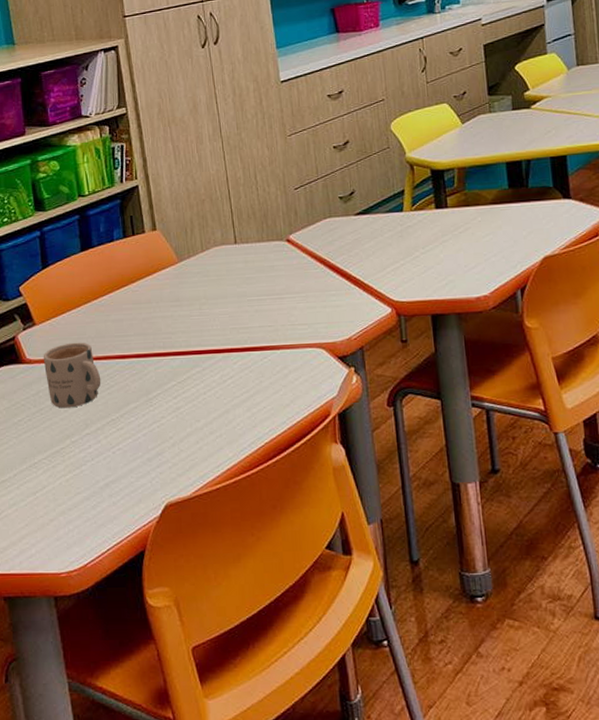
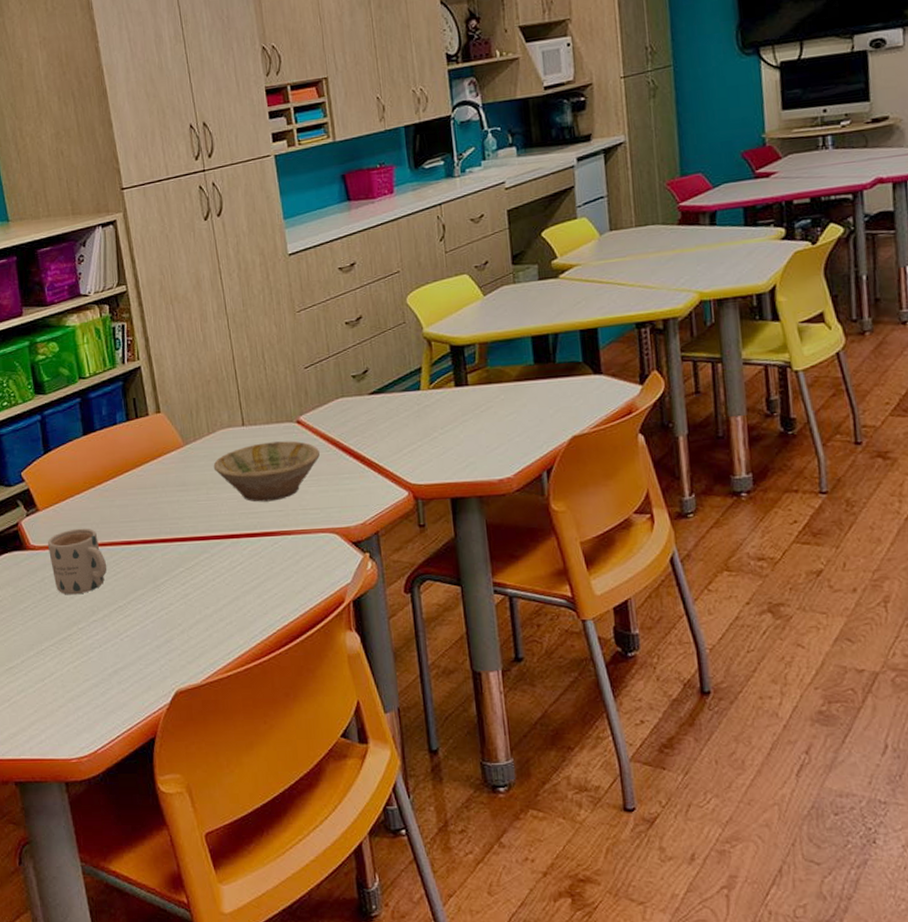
bowl: none [206,258,308,318] -> present [213,441,320,502]

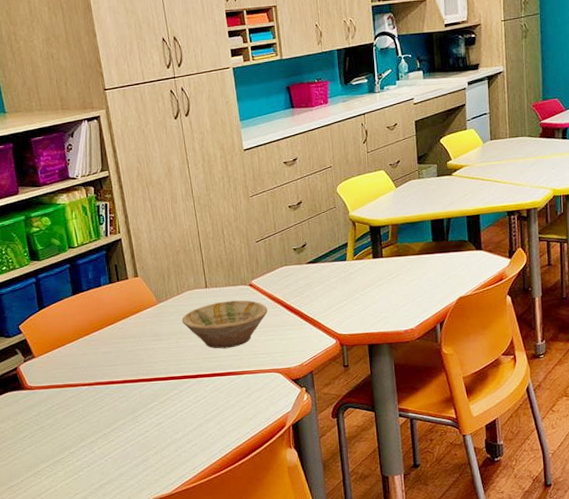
mug: present [47,528,107,595] -> none [42,371,94,426]

